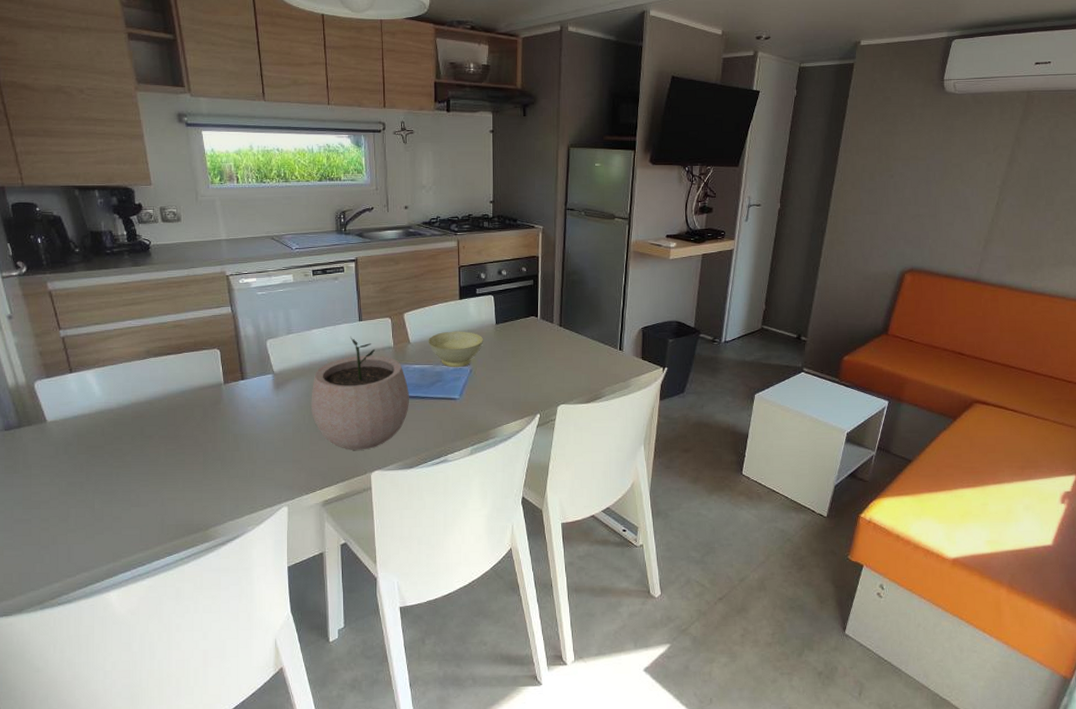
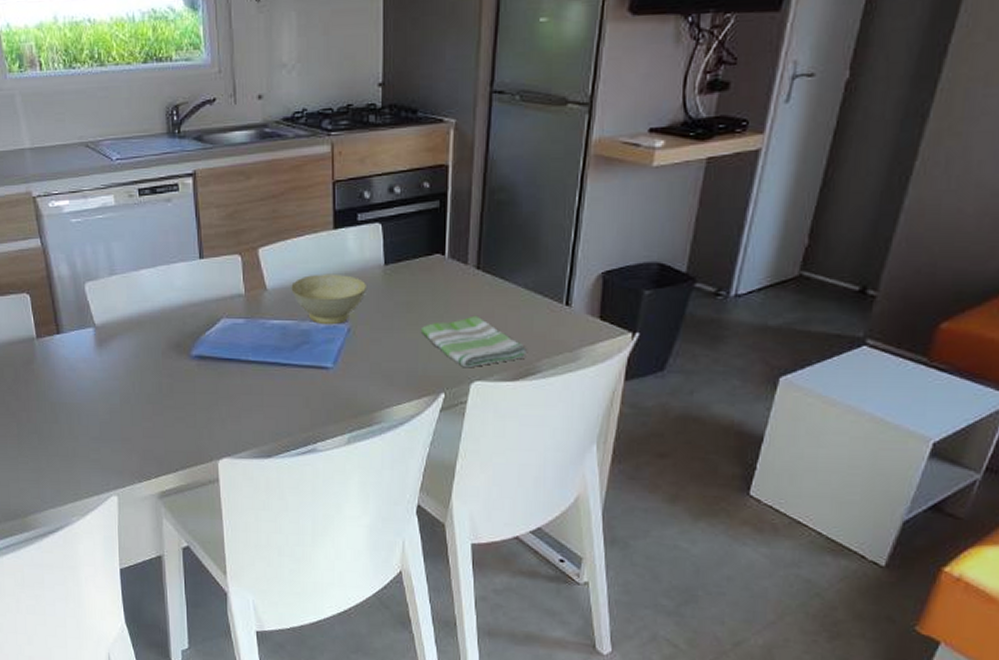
plant pot: present [311,336,409,450] -> none [141,279,266,430]
dish towel: none [522,358,595,396] -> present [420,315,527,368]

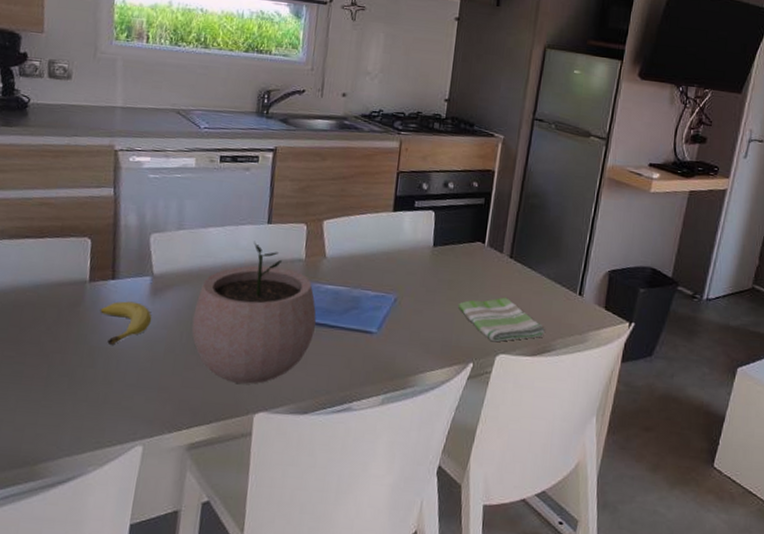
fruit: none [52,355,103,400] -> present [100,301,152,345]
plant pot: none [141,279,266,430] -> present [191,240,316,384]
bowl: present [291,273,368,325] -> none [348,248,417,295]

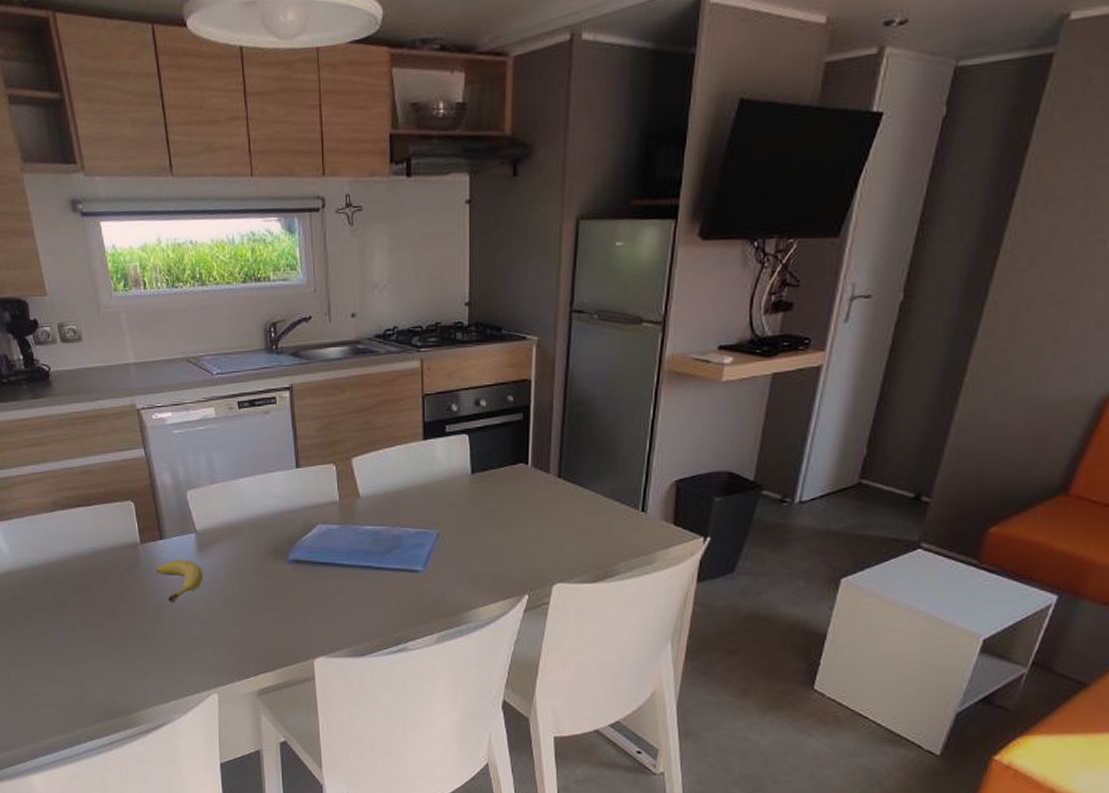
plant pot: present [191,240,316,384] -> none [240,487,360,631]
dish towel: present [457,297,545,343] -> none [505,521,605,571]

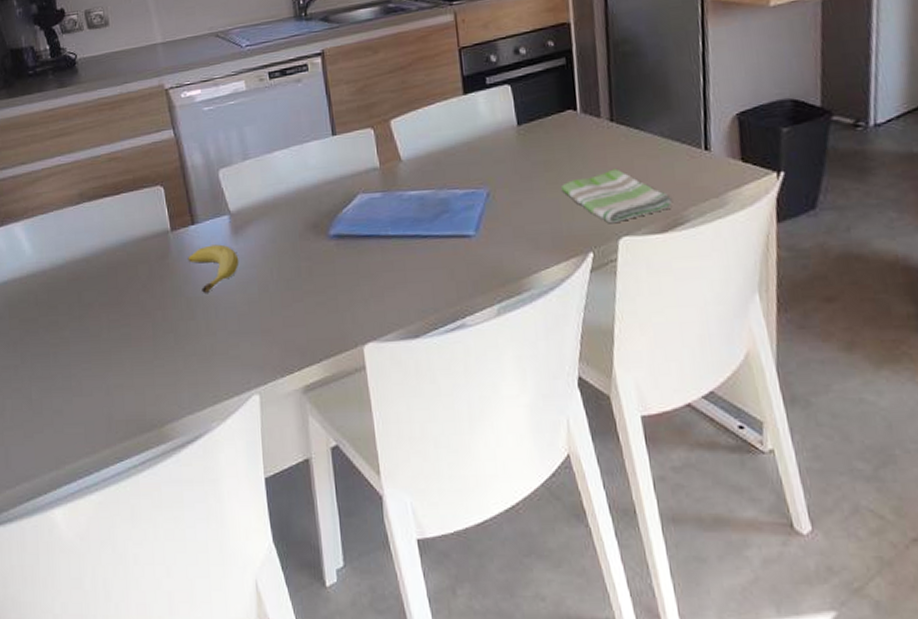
dish towel: none [505,521,605,571] -> present [560,168,672,224]

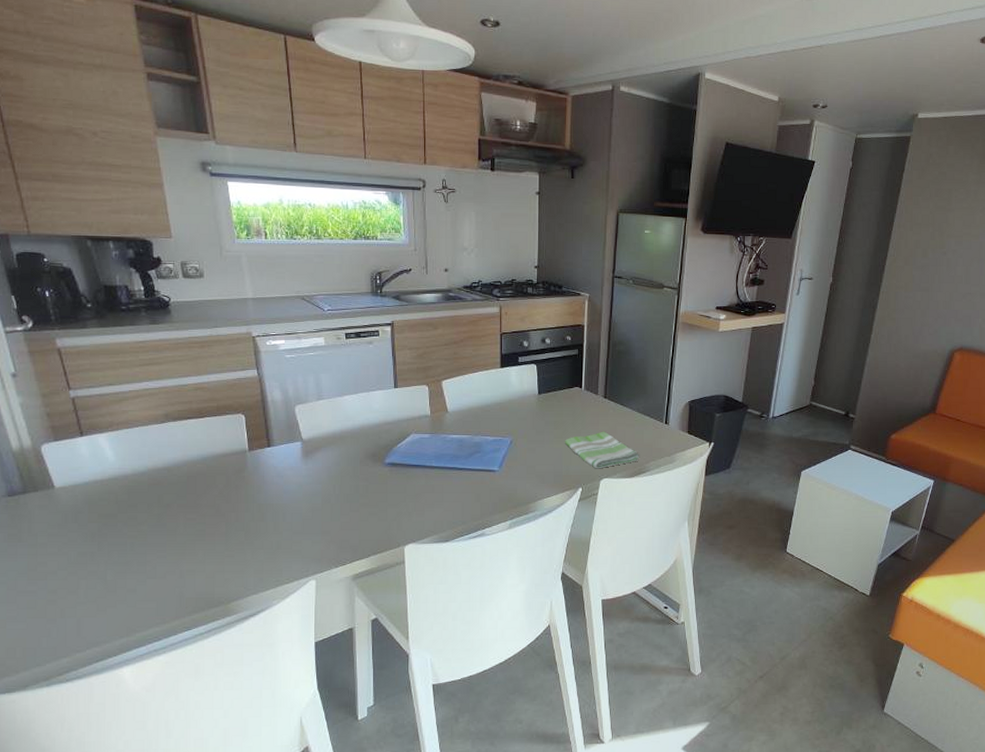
fruit: present [187,244,239,293] -> none [262,464,307,501]

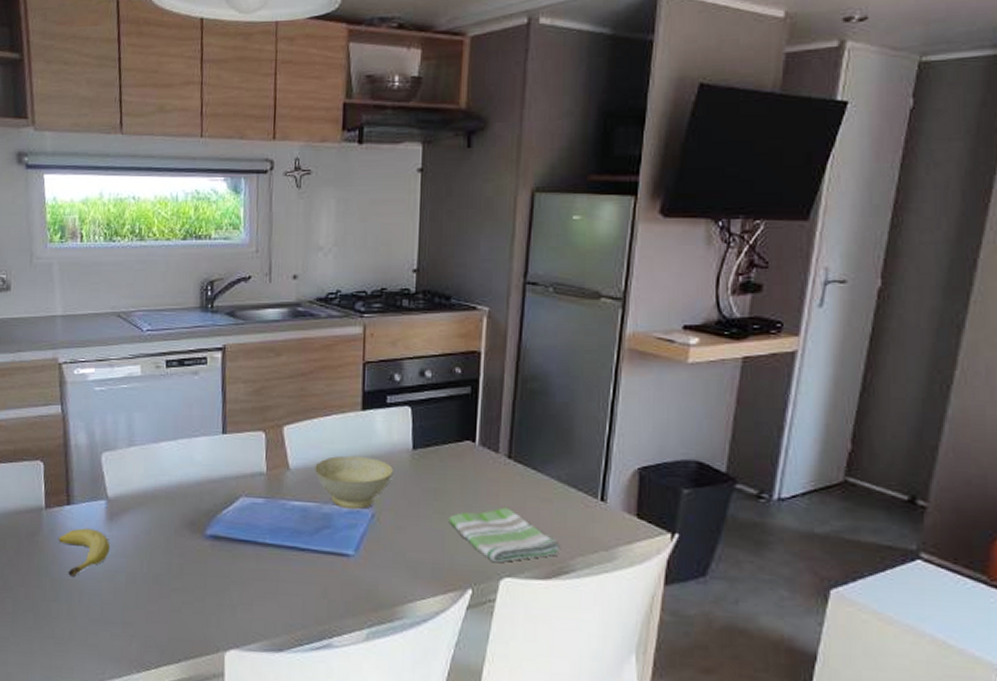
fruit: none [262,464,307,501] -> present [58,528,111,576]
bowl: none [467,400,526,439] -> present [315,455,394,510]

